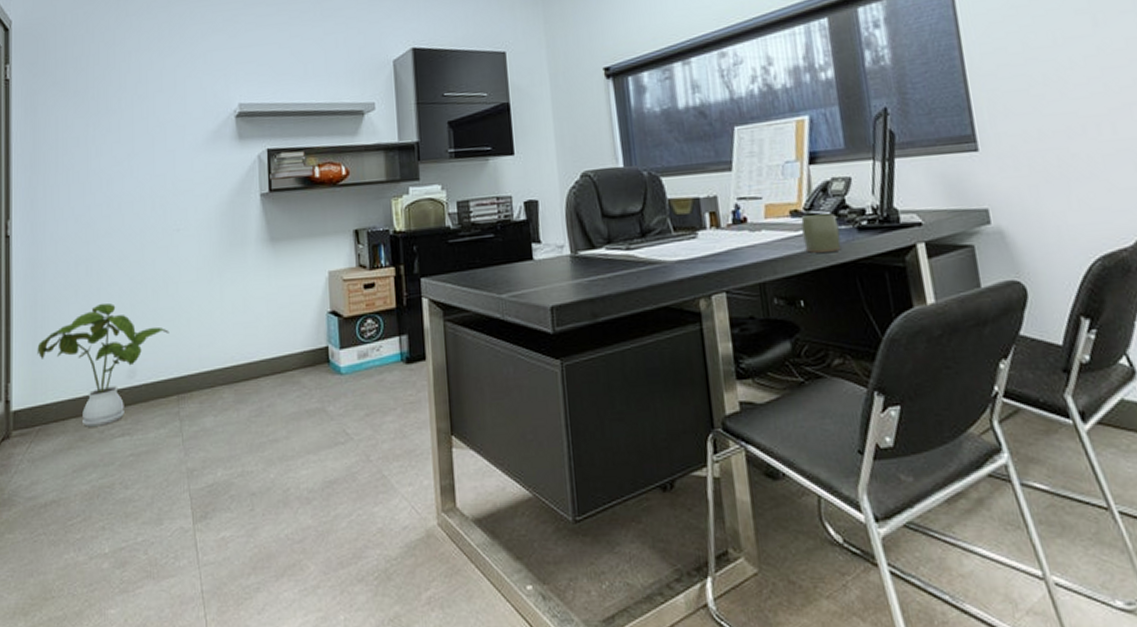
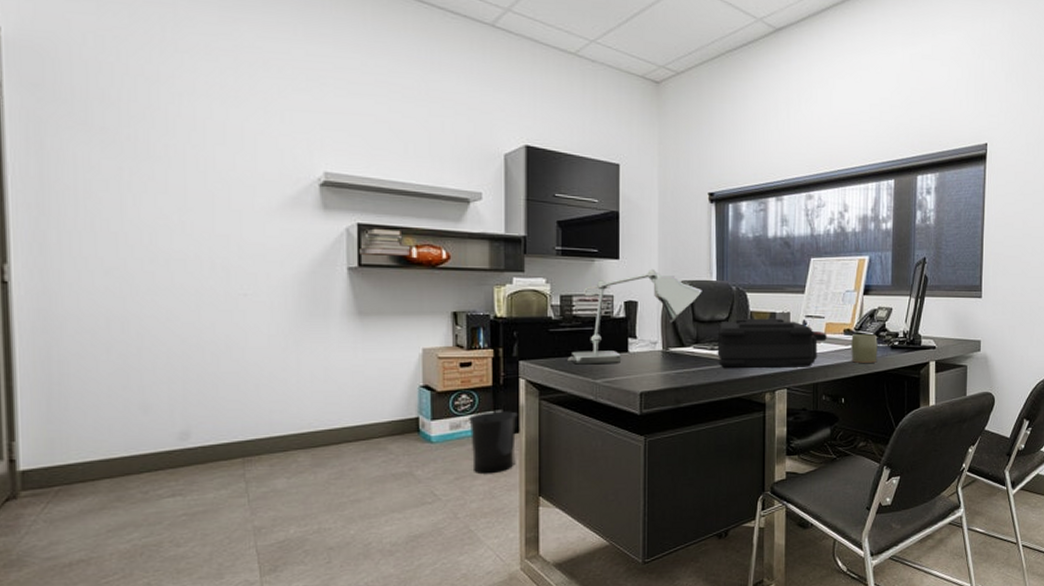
house plant: present [37,303,169,427] -> none [53,364,233,488]
waste bin: none [375,335,424,408] -> present [469,411,519,473]
desk lamp: none [469,161,609,279] -> present [567,268,702,365]
briefcase: none [631,204,769,271] -> present [717,318,827,368]

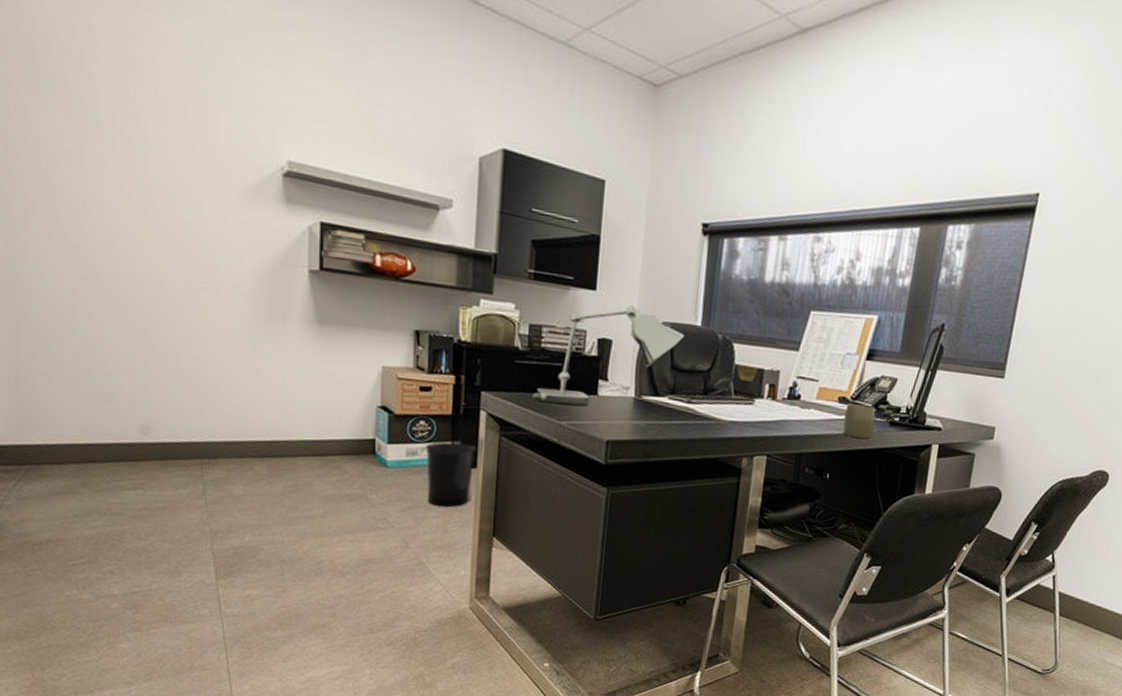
briefcase: present [717,318,827,368] -> none [694,370,819,435]

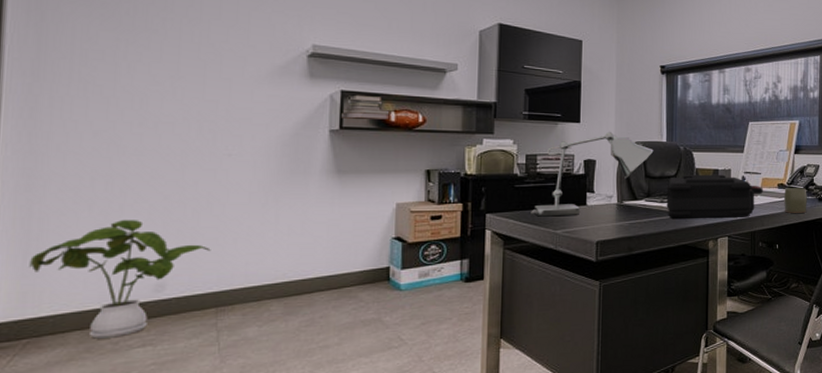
house plant: none [22,351,192,476] -> present [29,220,211,339]
waste bin: present [426,441,477,507] -> none [437,260,484,318]
briefcase: none [694,370,819,435] -> present [666,174,763,219]

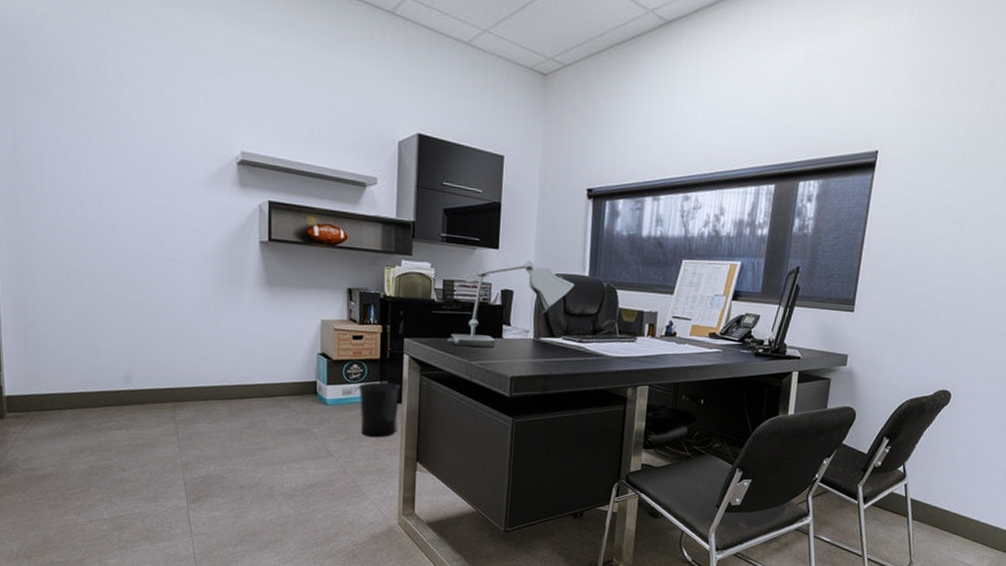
house plant: present [29,220,211,339] -> none [29,315,166,419]
books: present [341,94,392,121] -> none [270,206,315,234]
waste bin: none [437,260,484,318] -> present [359,381,402,437]
briefcase: present [666,174,763,219] -> none [584,313,692,367]
mug: present [784,188,807,213] -> none [714,338,742,368]

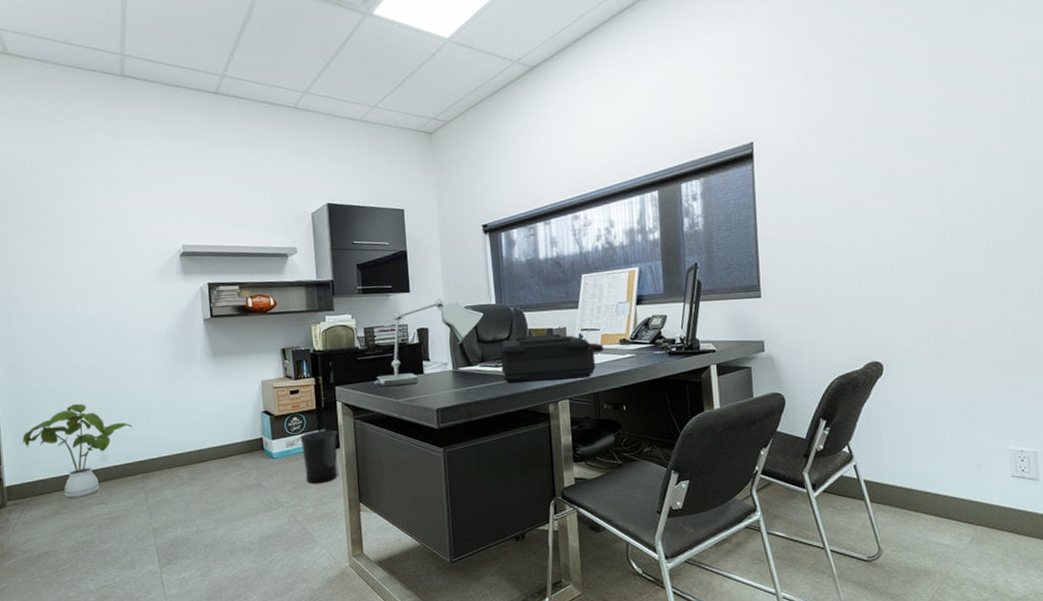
house plant: none [29,315,166,419] -> present [22,404,133,498]
books: none [270,206,315,234] -> present [211,285,249,308]
briefcase: none [584,313,692,367] -> present [500,333,604,383]

